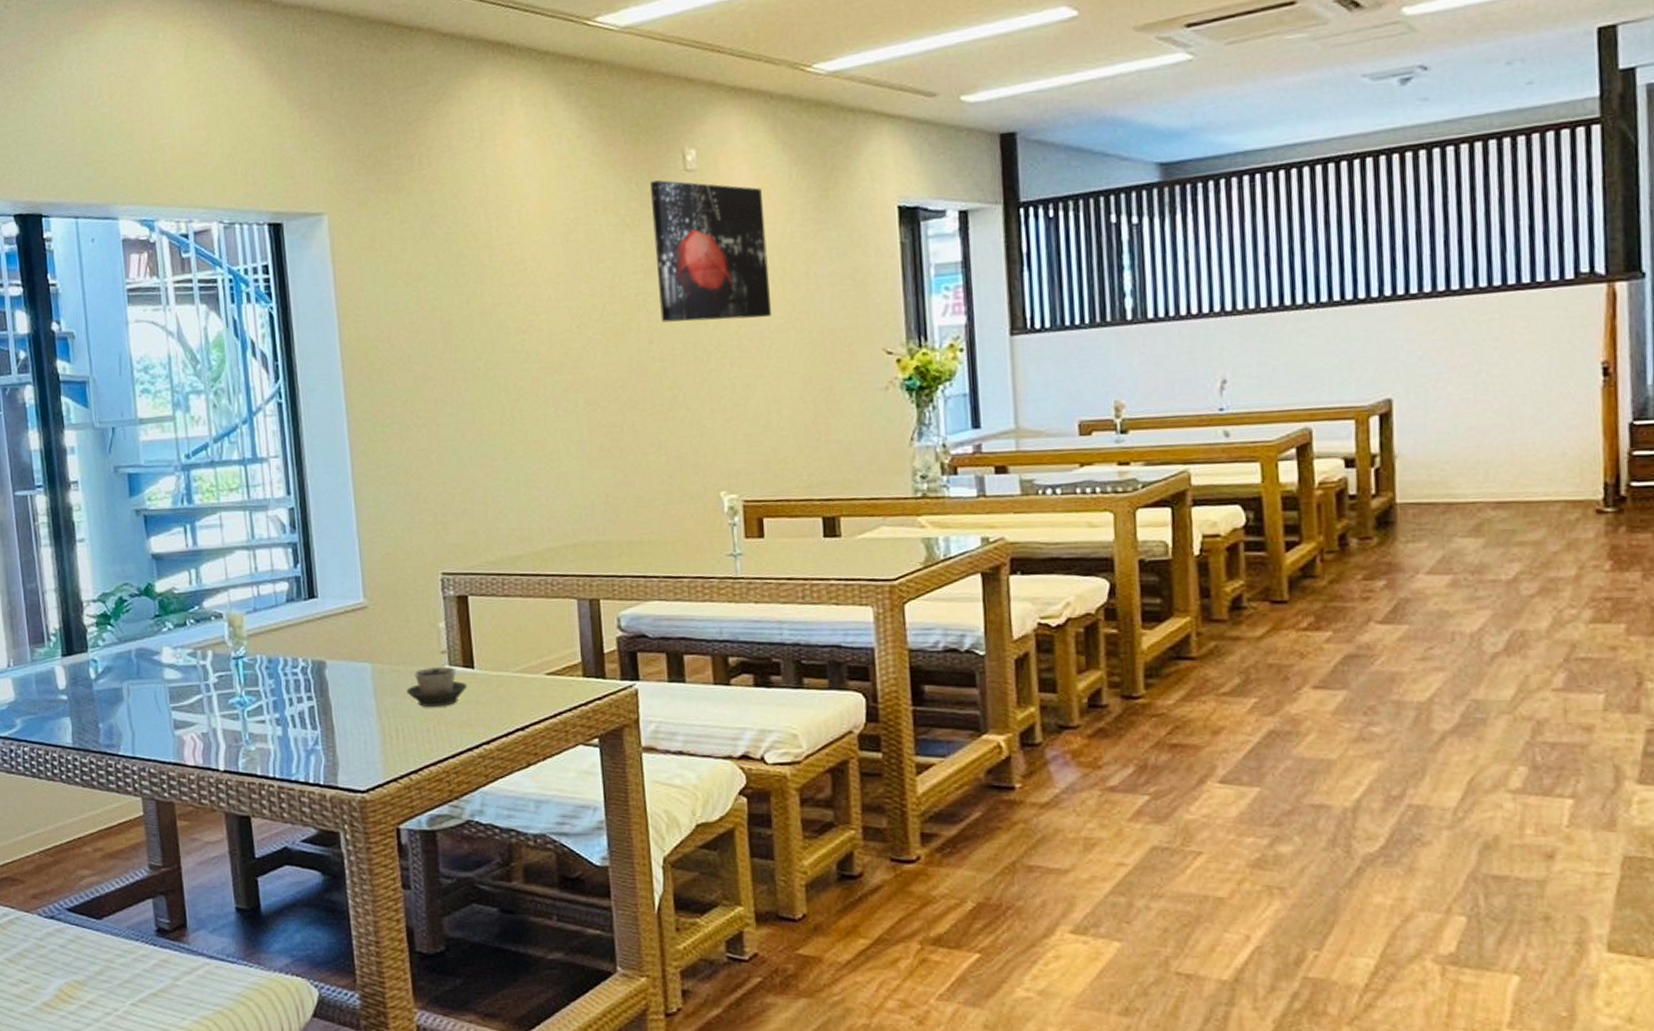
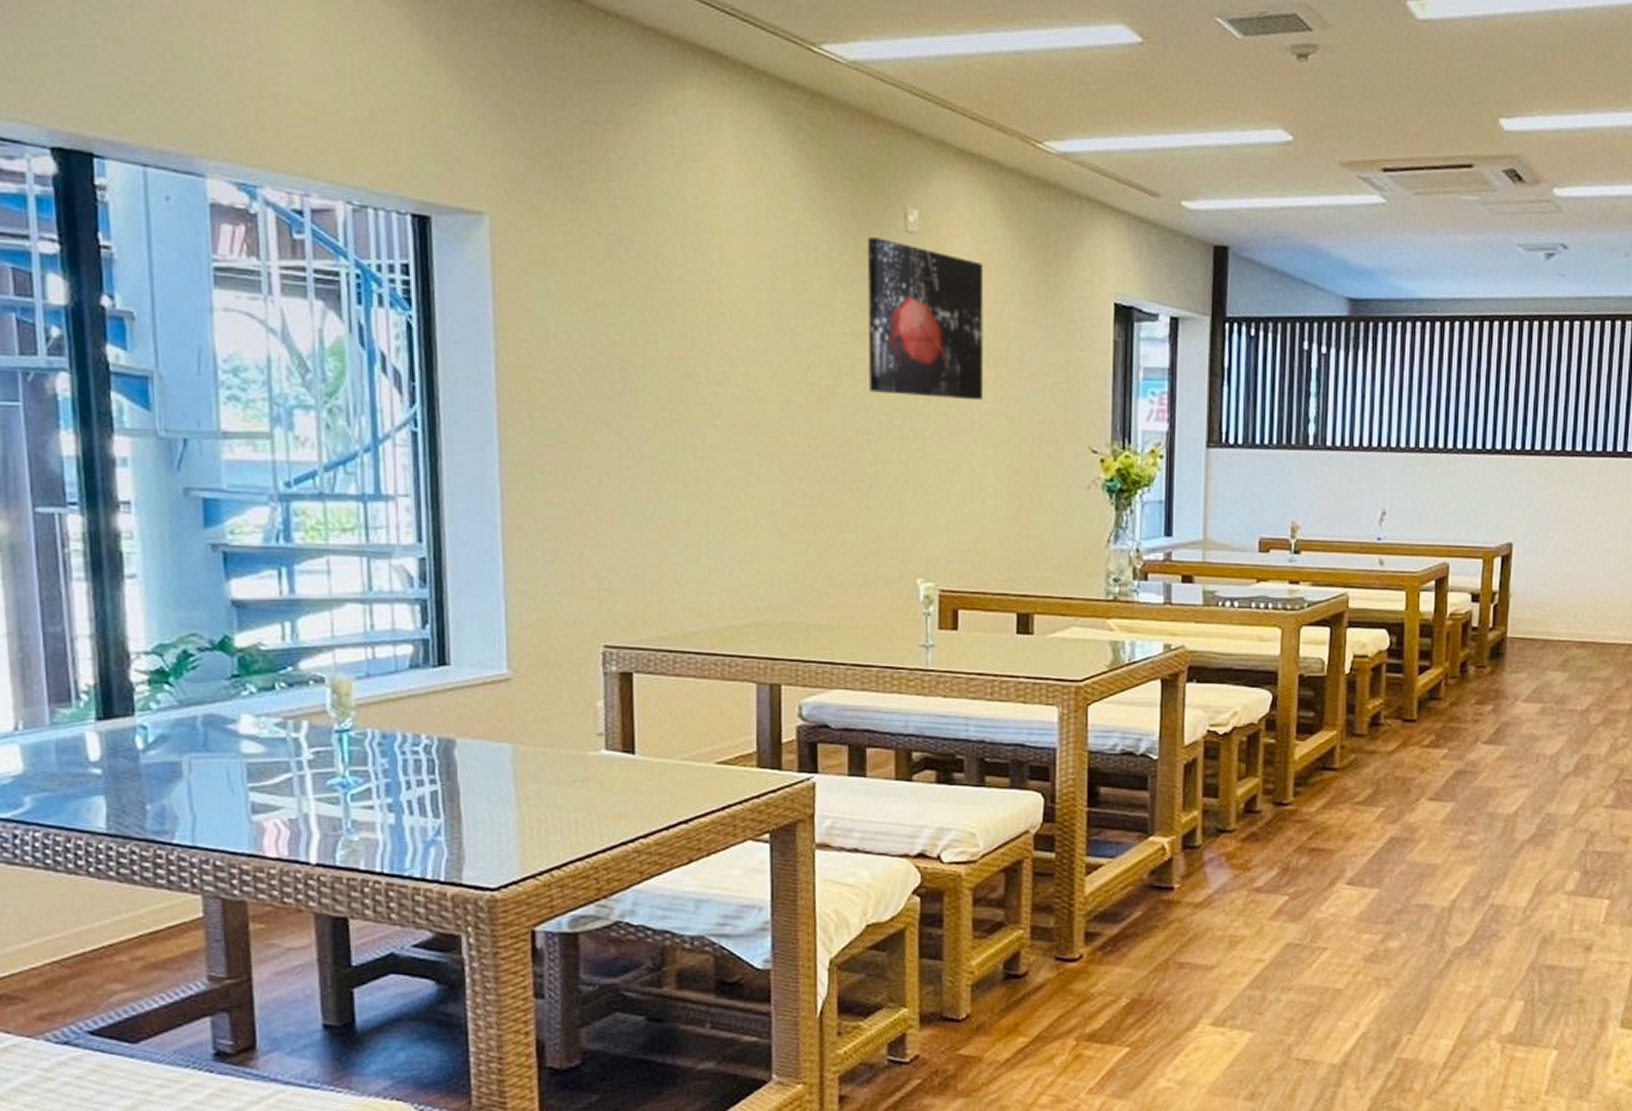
cup: present [406,666,467,708] -> none [553,750,625,796]

